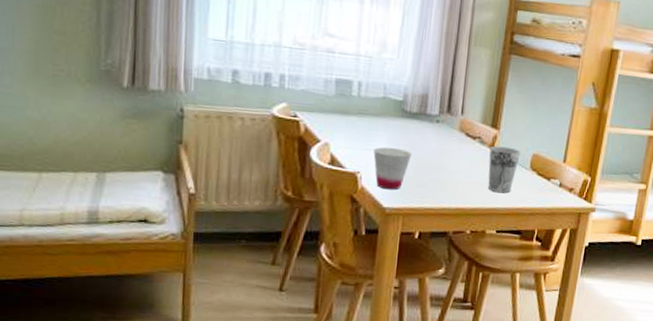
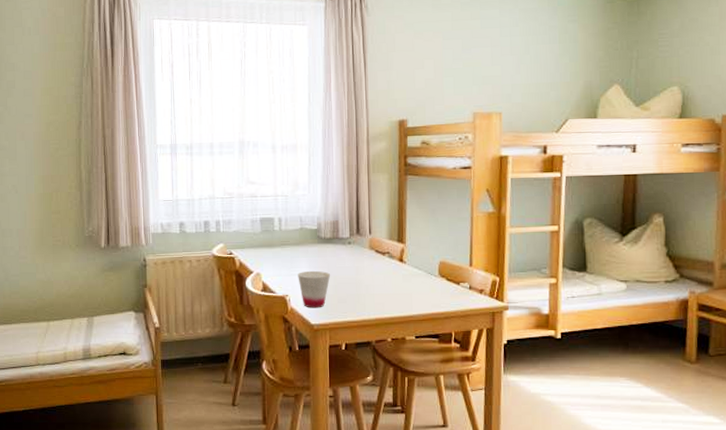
cup: present [487,145,521,194] -> none [399,258,428,301]

